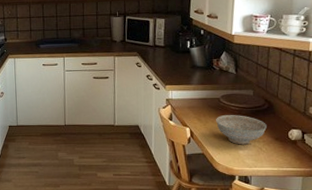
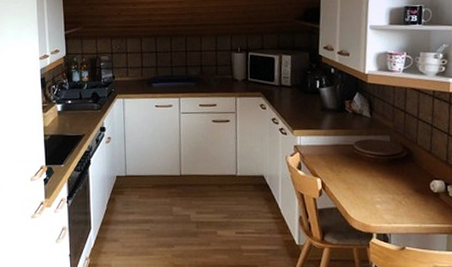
decorative bowl: present [216,114,267,145] -> none [350,163,406,198]

